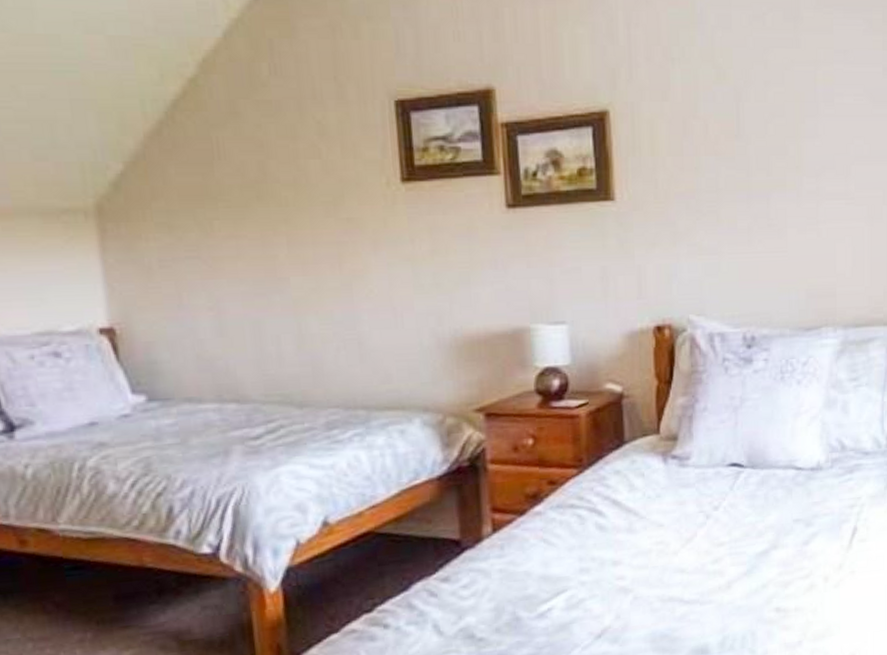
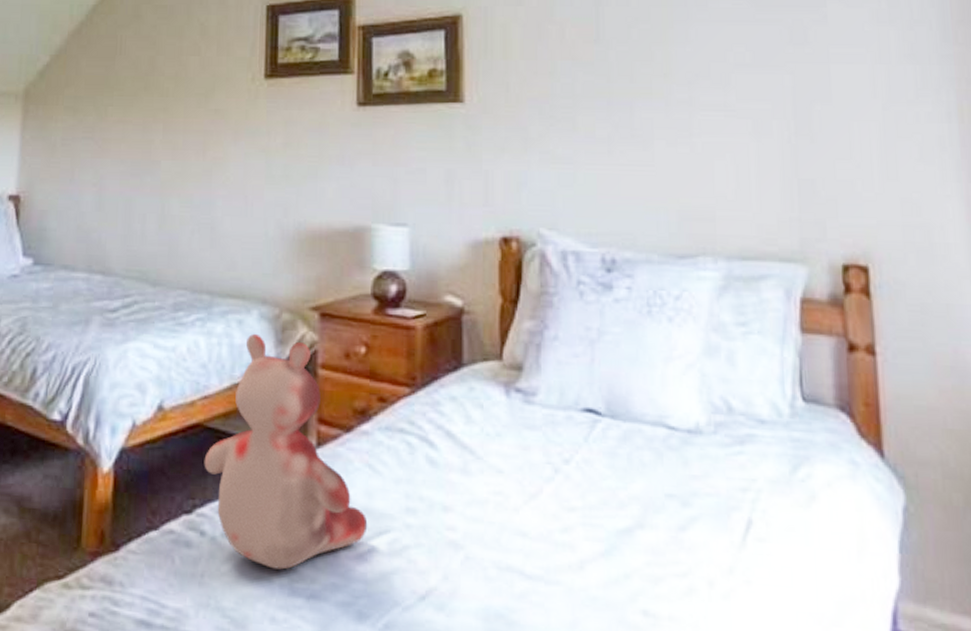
teddy bear: none [379,440,546,642] -> present [204,333,368,570]

